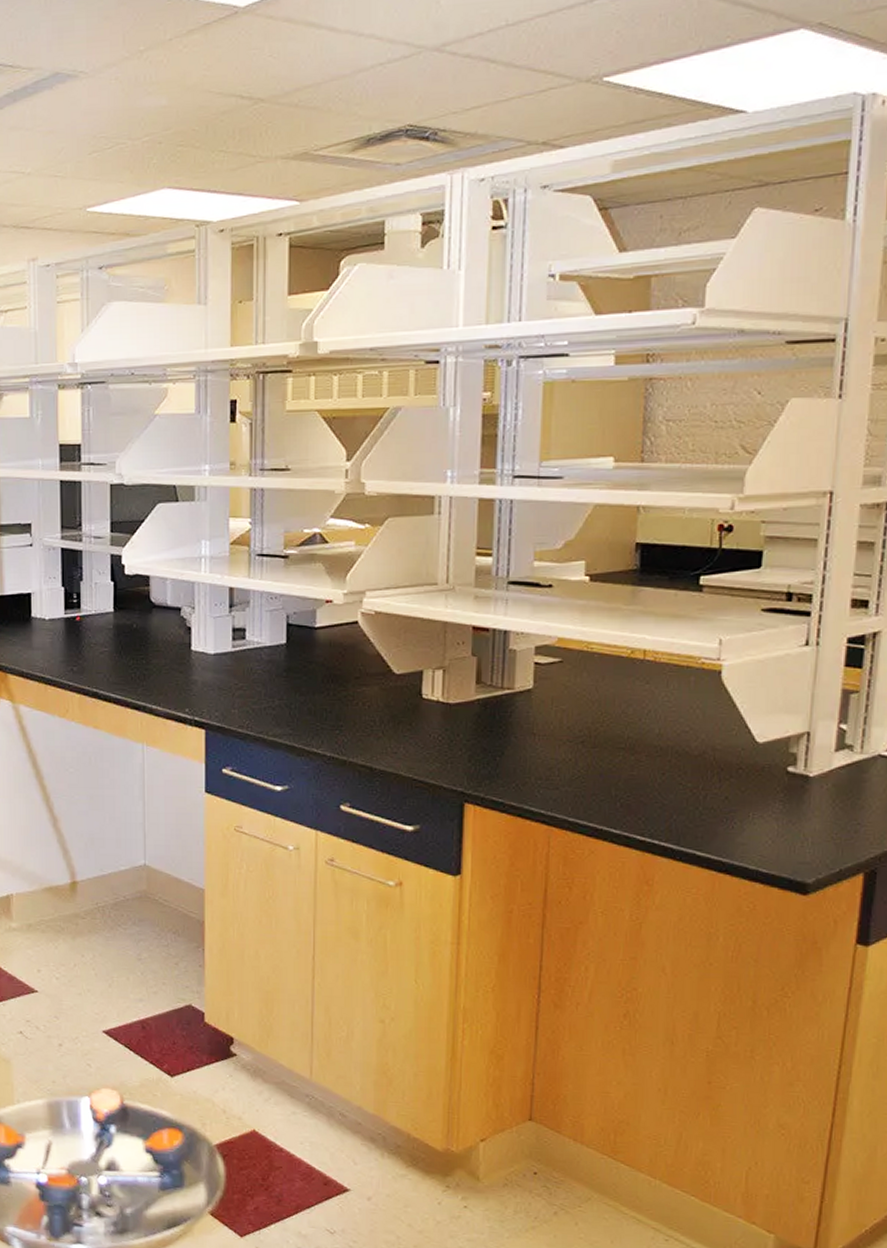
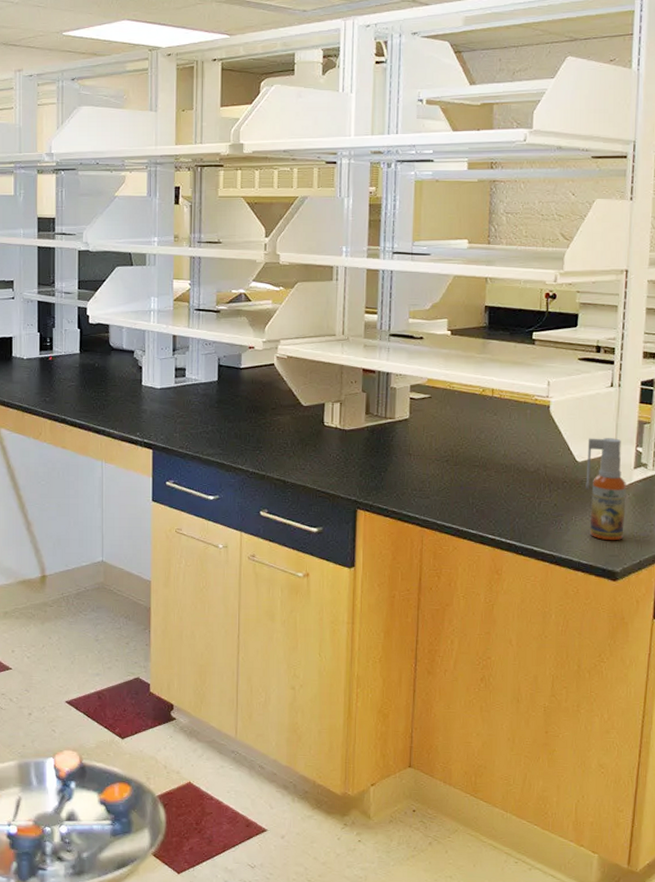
spray bottle: none [768,712,824,844] -> present [585,438,626,541]

